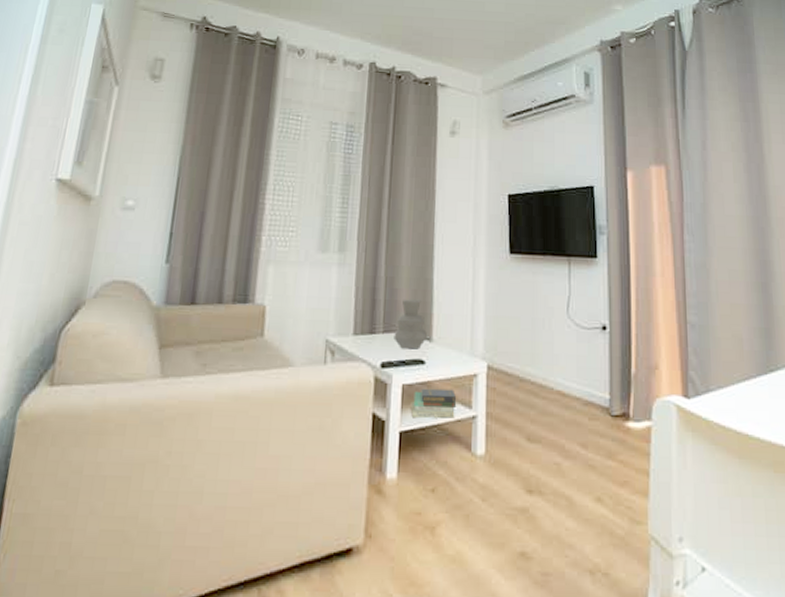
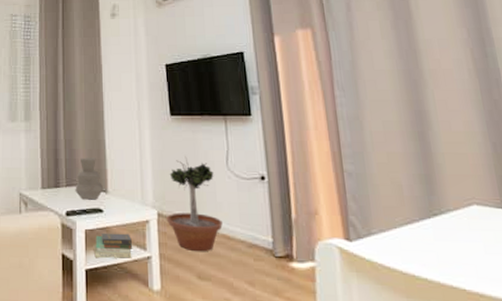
potted tree: none [497,301,558,409] -> present [166,156,223,251]

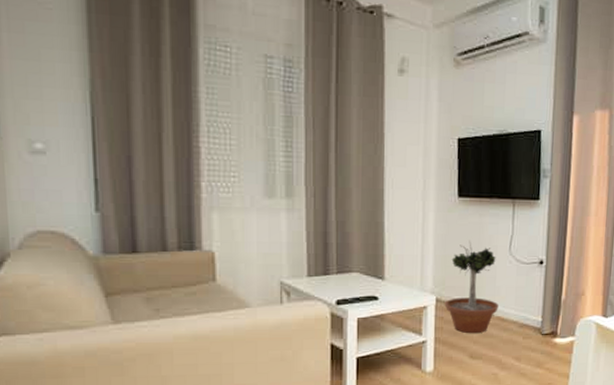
vase: present [75,157,103,200] -> none [347,242,379,287]
books: present [93,233,133,259] -> none [366,320,408,345]

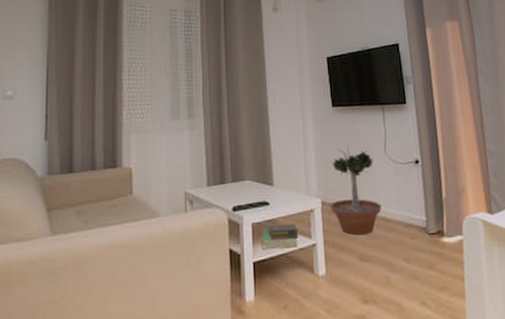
books: none [366,320,408,345] -> present [260,223,299,249]

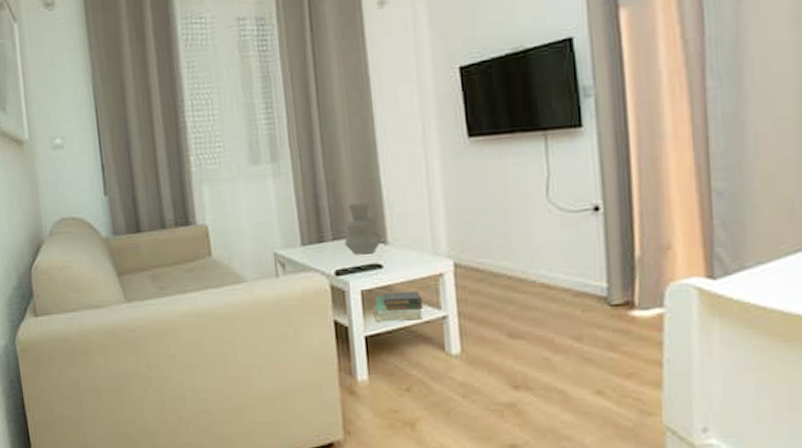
vase: none [241,152,269,194] -> present [344,201,381,255]
potted tree: present [330,145,382,235] -> none [465,189,541,305]

